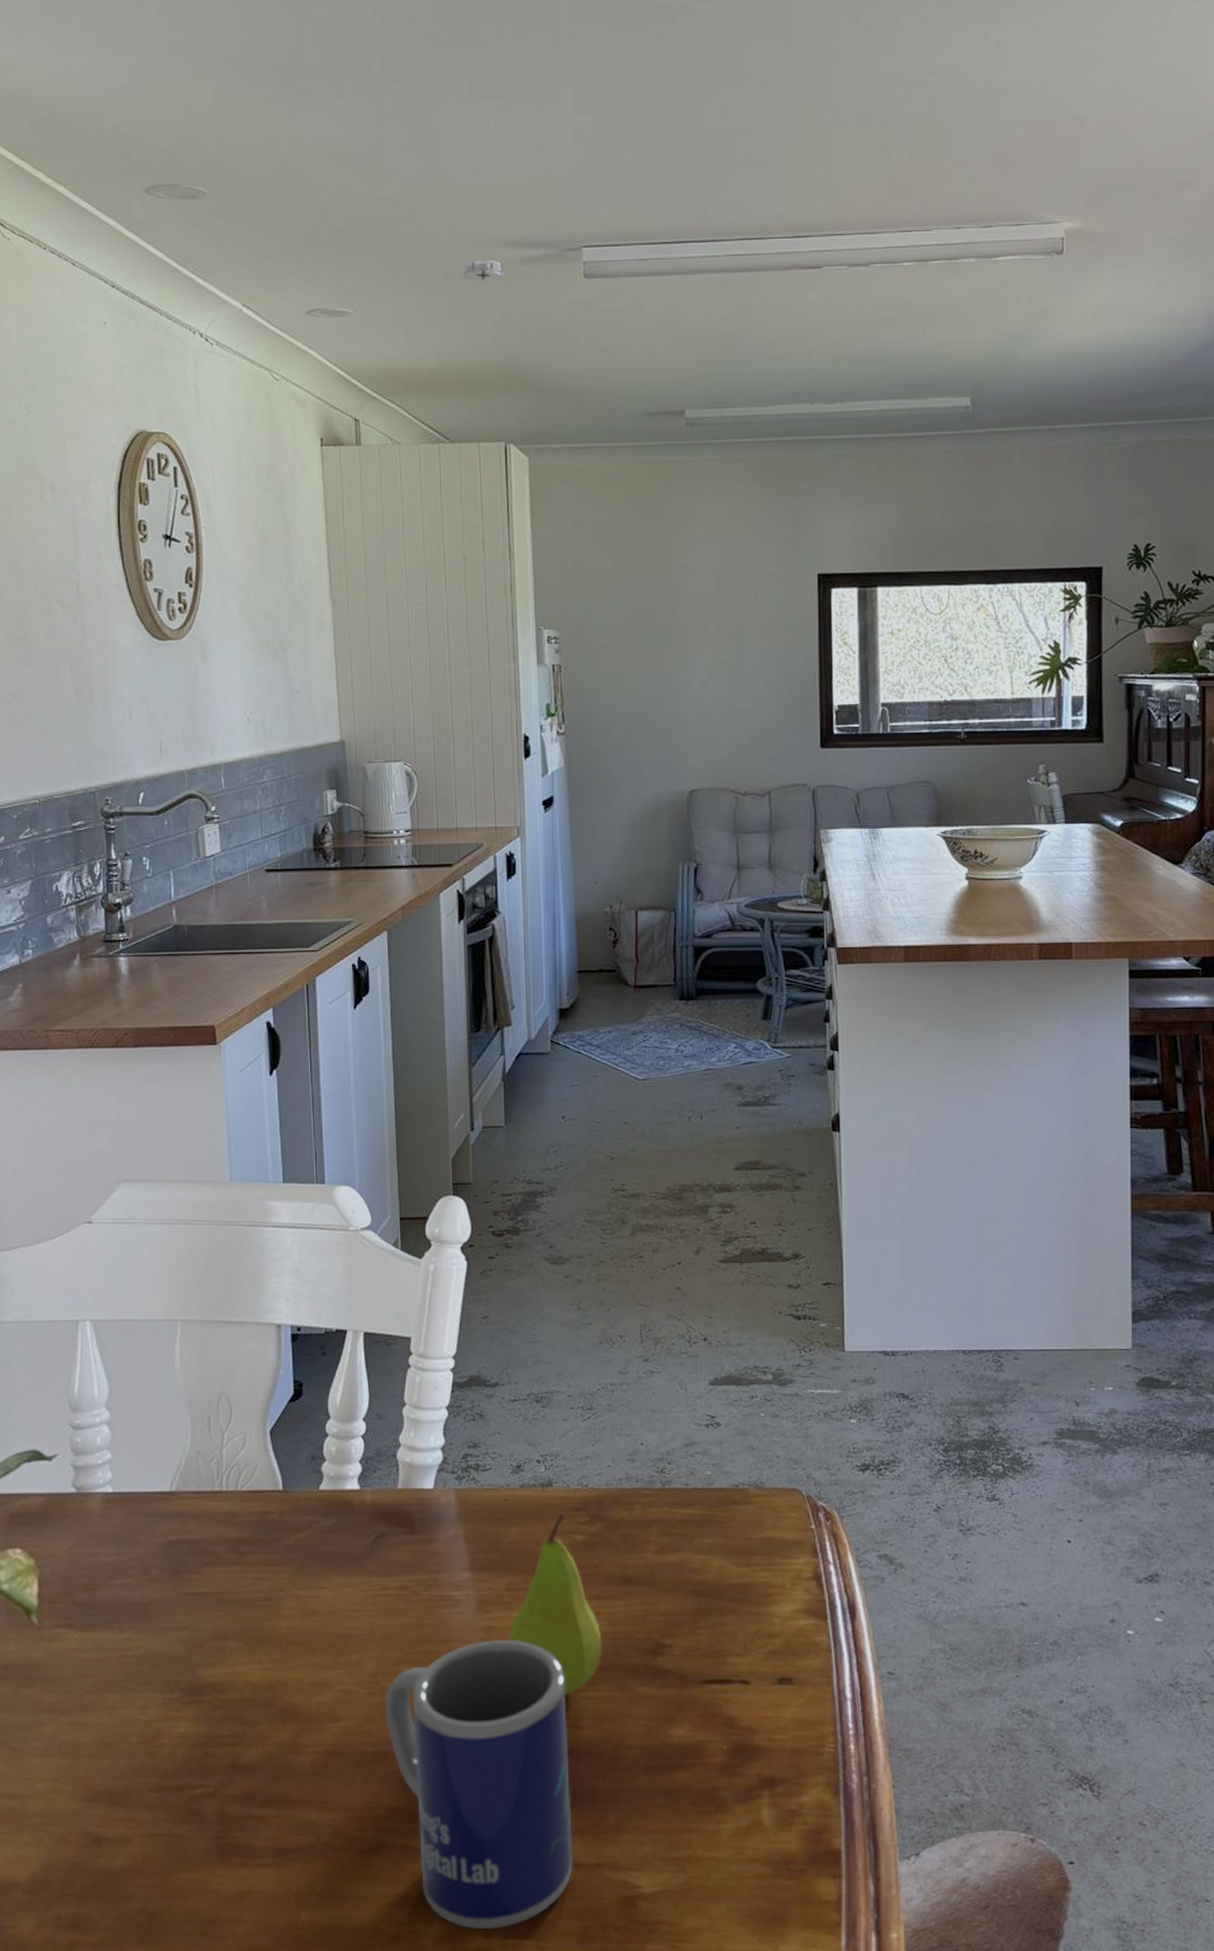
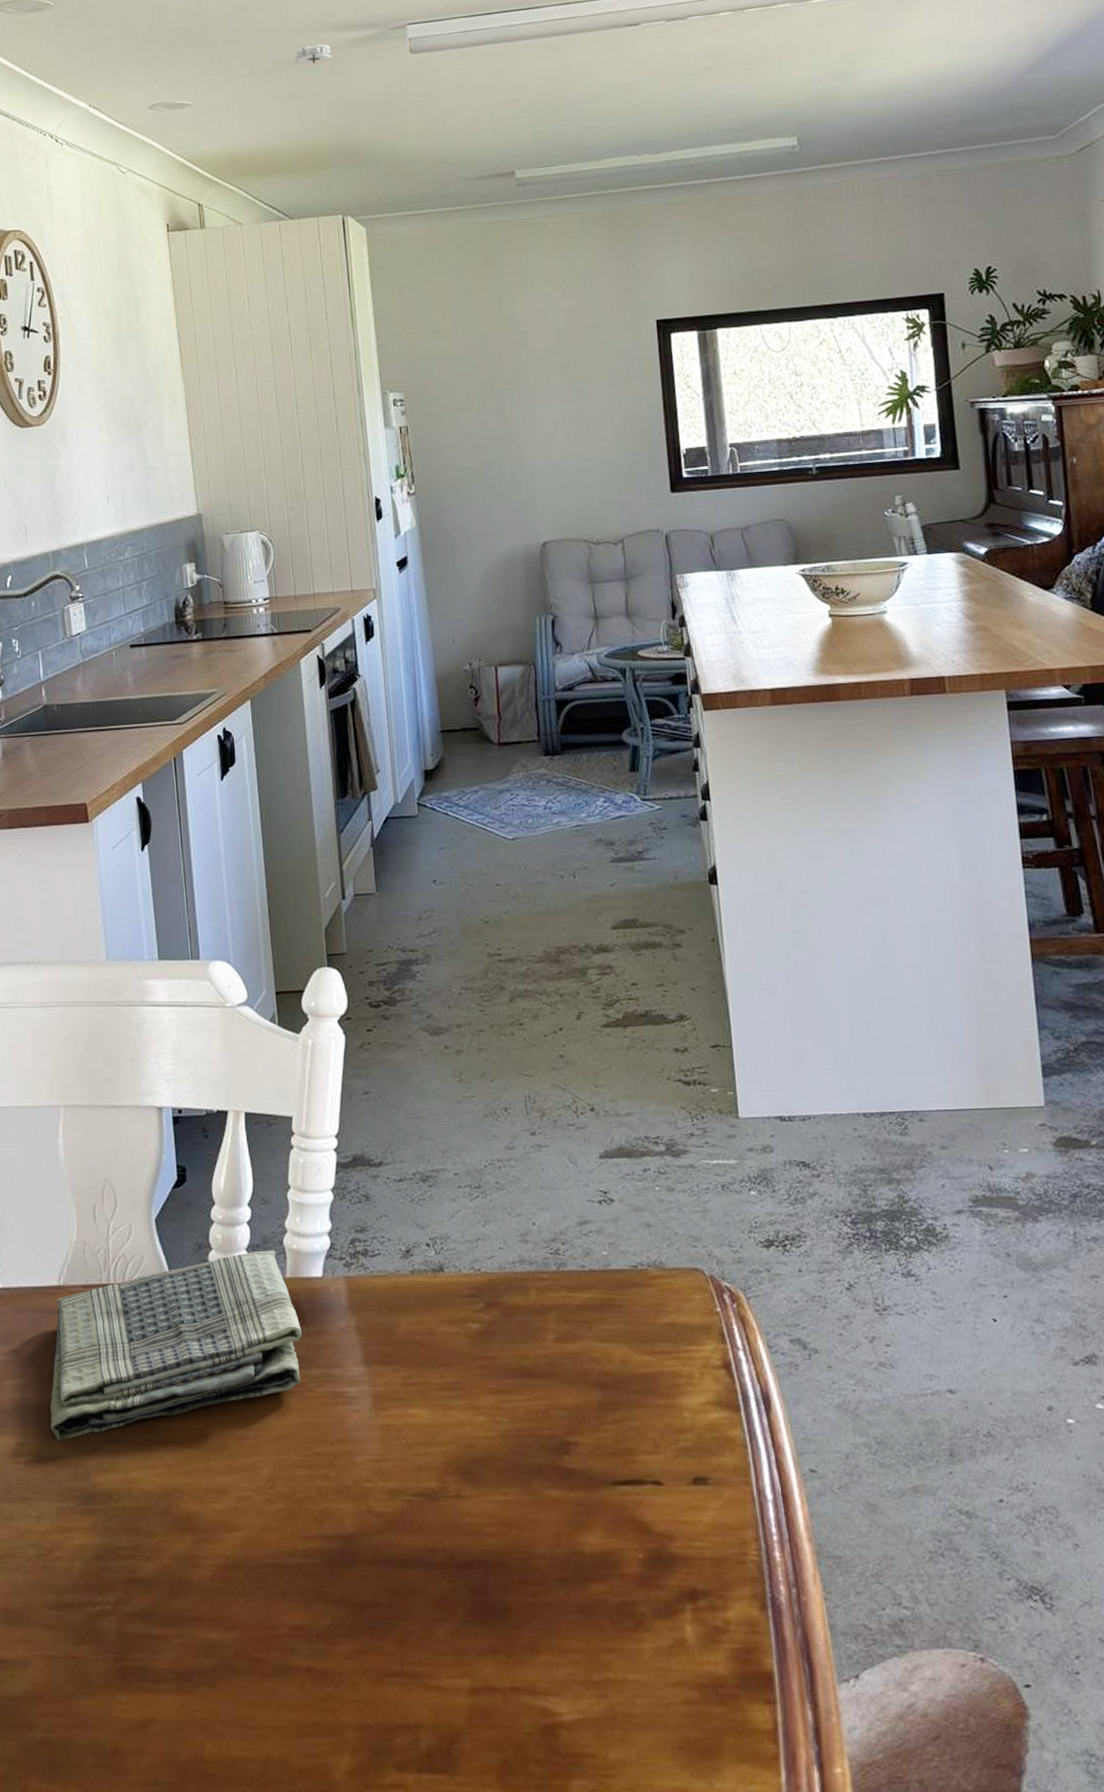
dish towel: none [158,1463,411,1636] -> present [50,1250,302,1440]
mug: present [386,1639,573,1930] -> none [283,1439,488,1763]
fruit: present [509,1513,602,1696] -> none [407,1300,505,1500]

